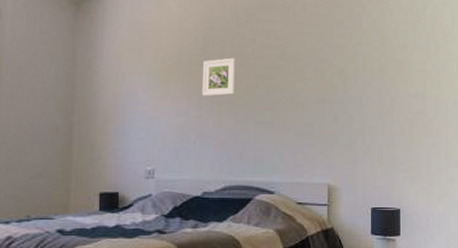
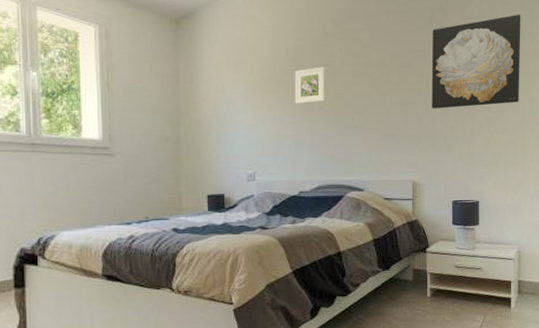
wall art: none [349,12,443,108] -> present [431,14,521,109]

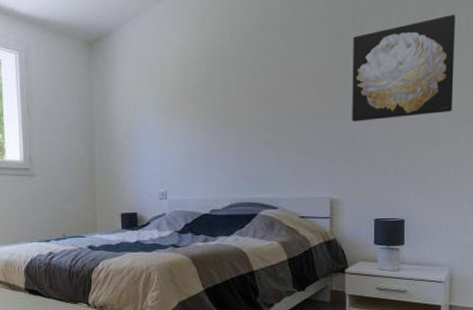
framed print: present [294,66,326,104] -> none [206,82,238,121]

